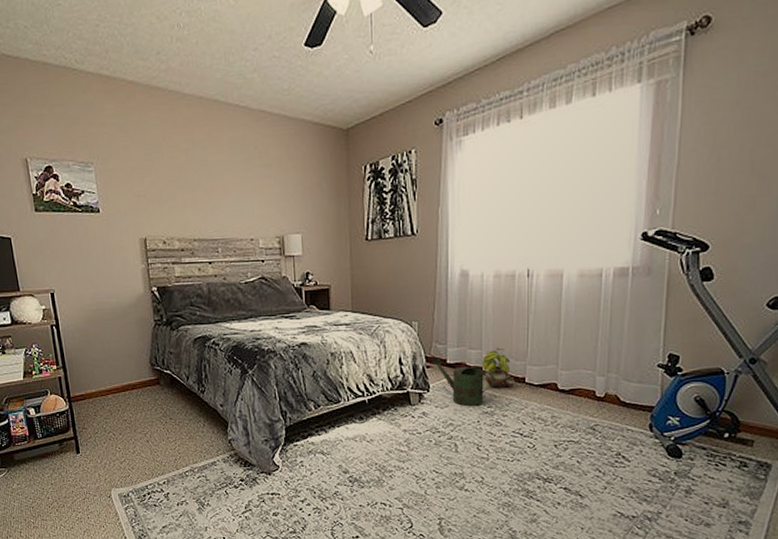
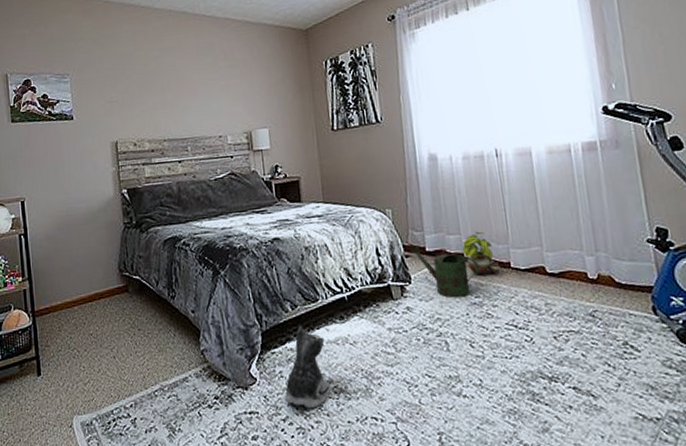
plush toy: none [304,423,346,493] -> present [285,325,330,409]

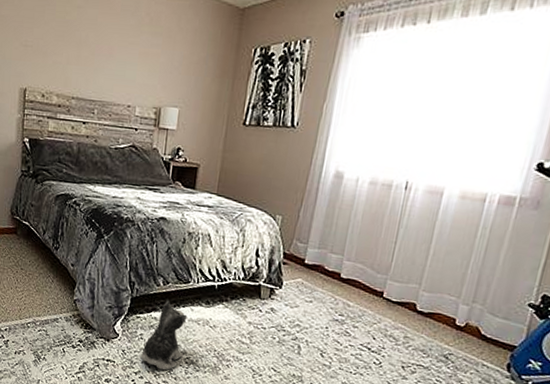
watering can: present [409,245,480,299] -> none [288,256,352,313]
potted plant: present [462,231,501,276] -> none [341,256,373,300]

